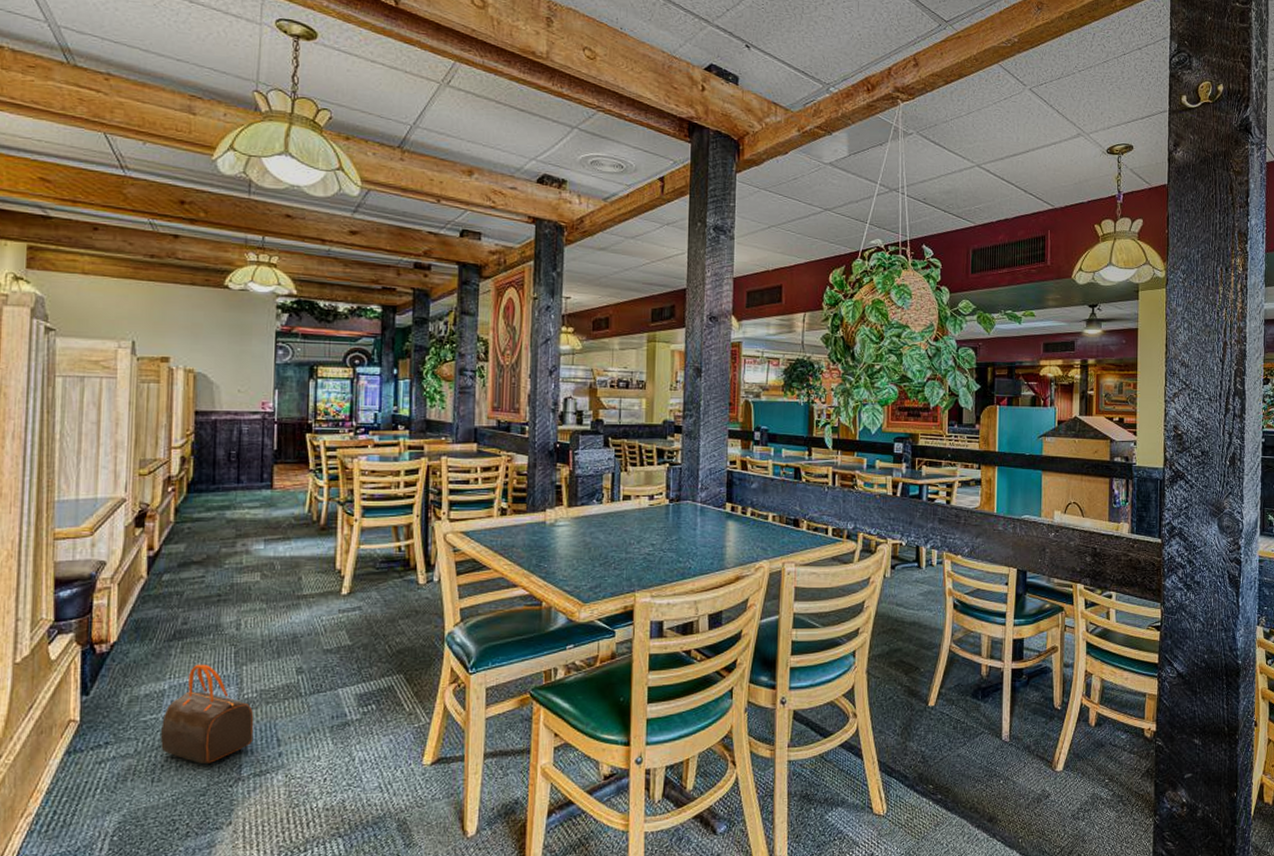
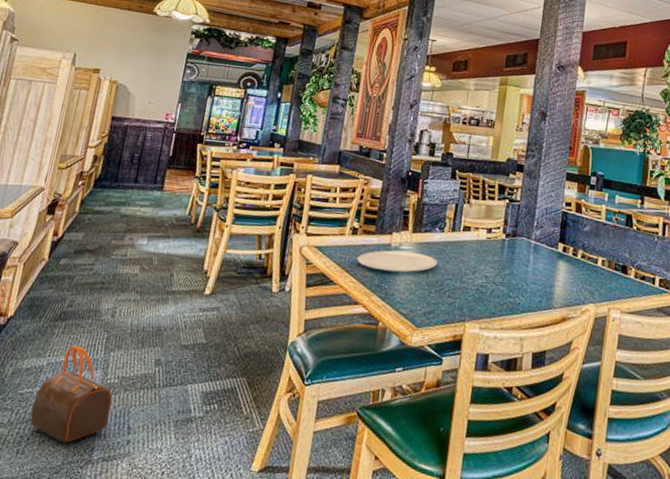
plate: none [510,528,598,550] -> present [357,250,437,273]

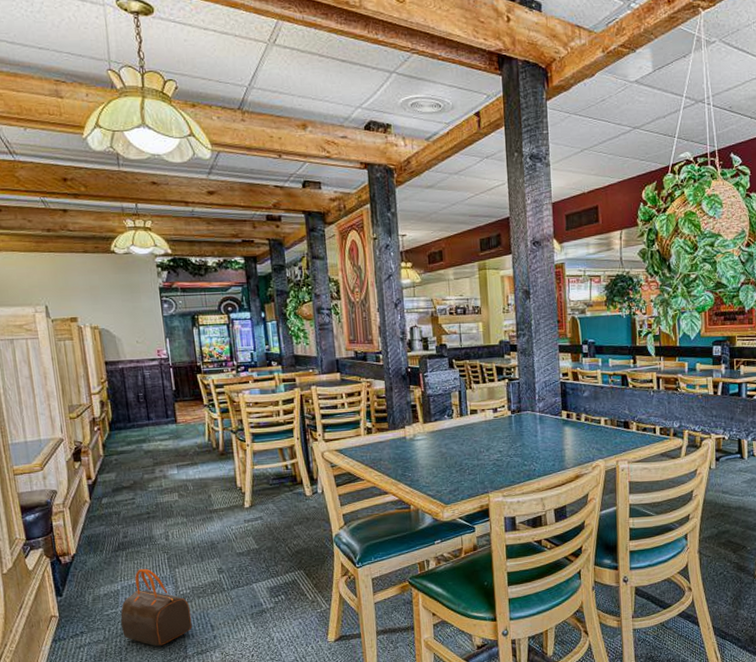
plate: present [357,250,437,273] -> none [377,440,453,462]

